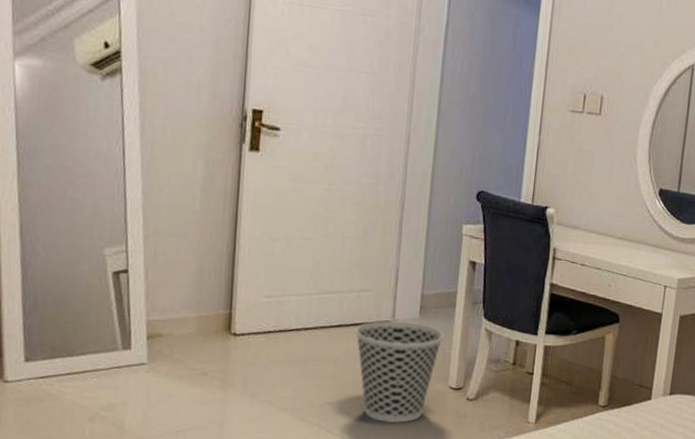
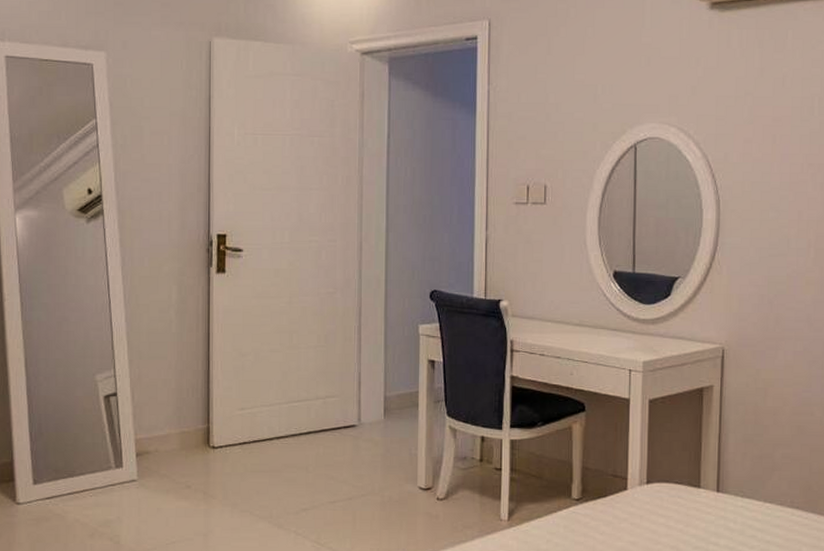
wastebasket: present [355,320,444,423] -> none [324,424,410,527]

